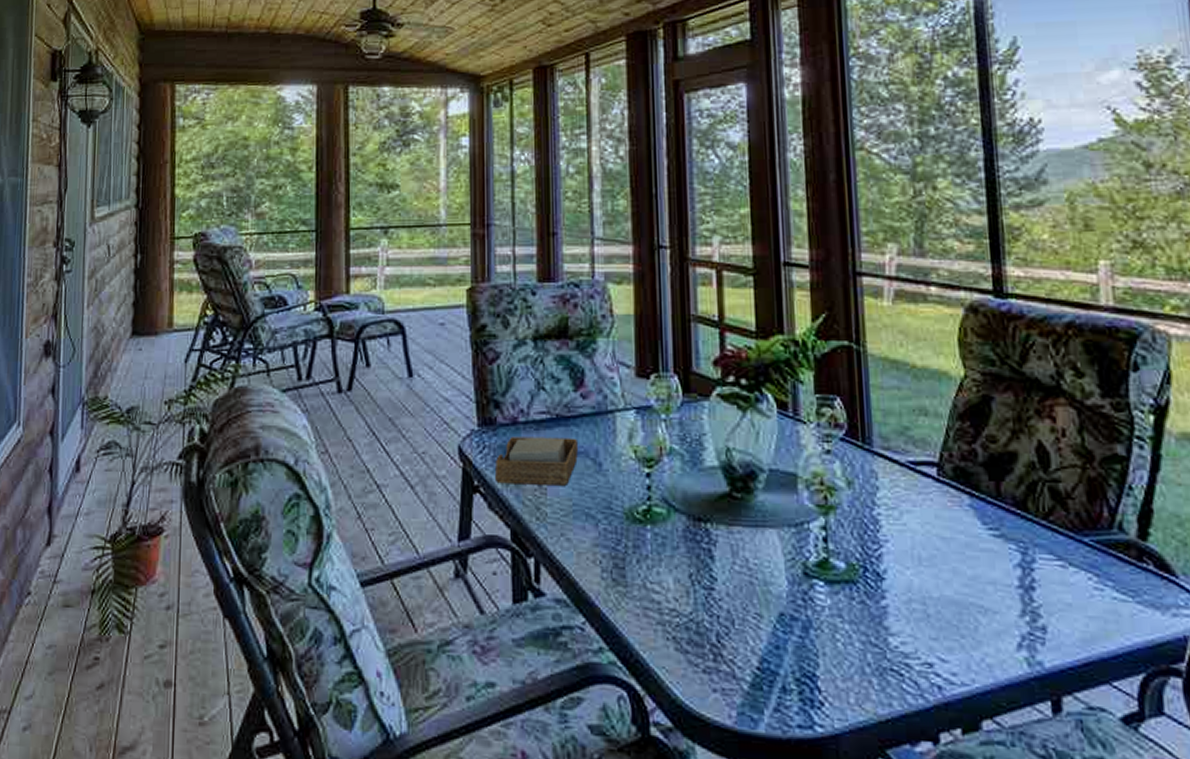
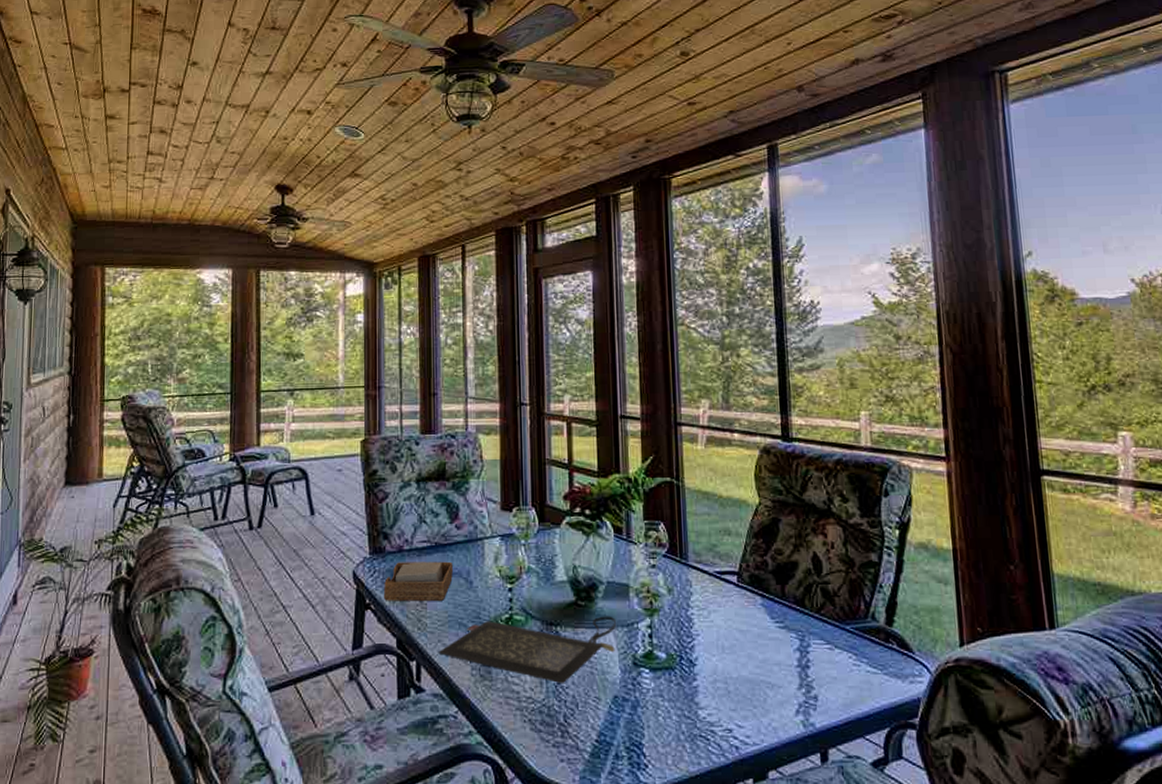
clutch bag: none [561,512,781,595] -> present [438,616,616,684]

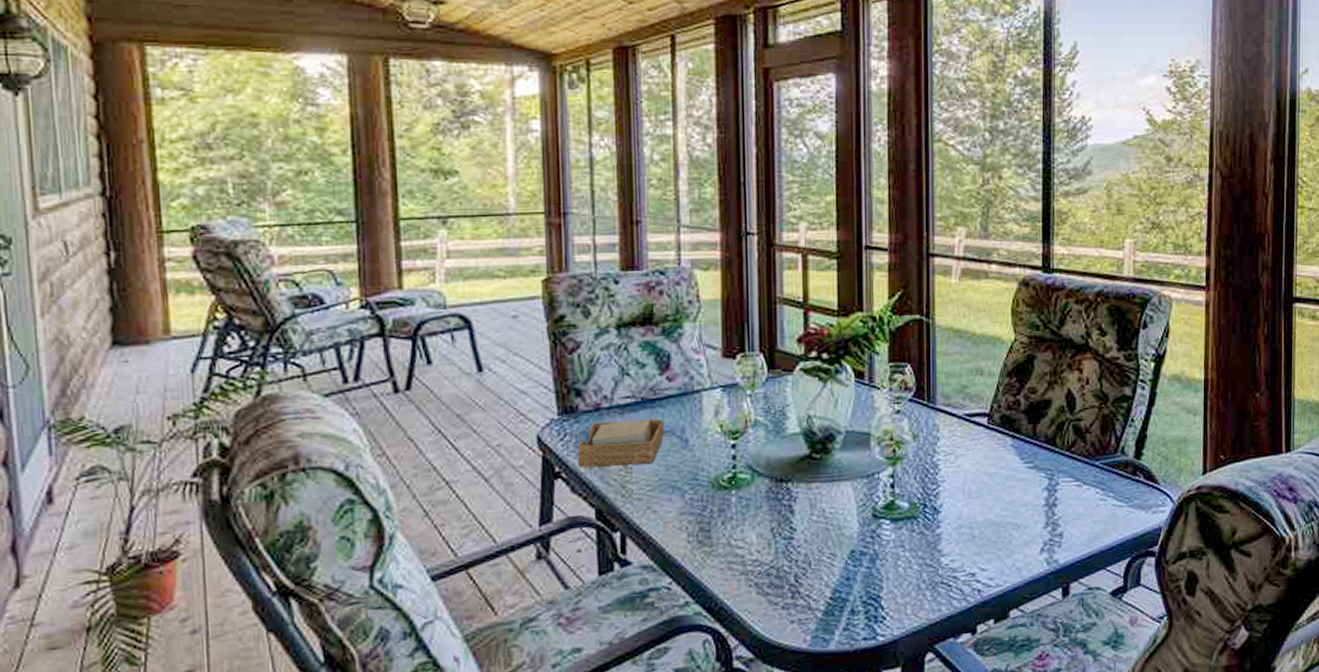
clutch bag: present [438,616,616,684] -> none [647,467,854,544]

